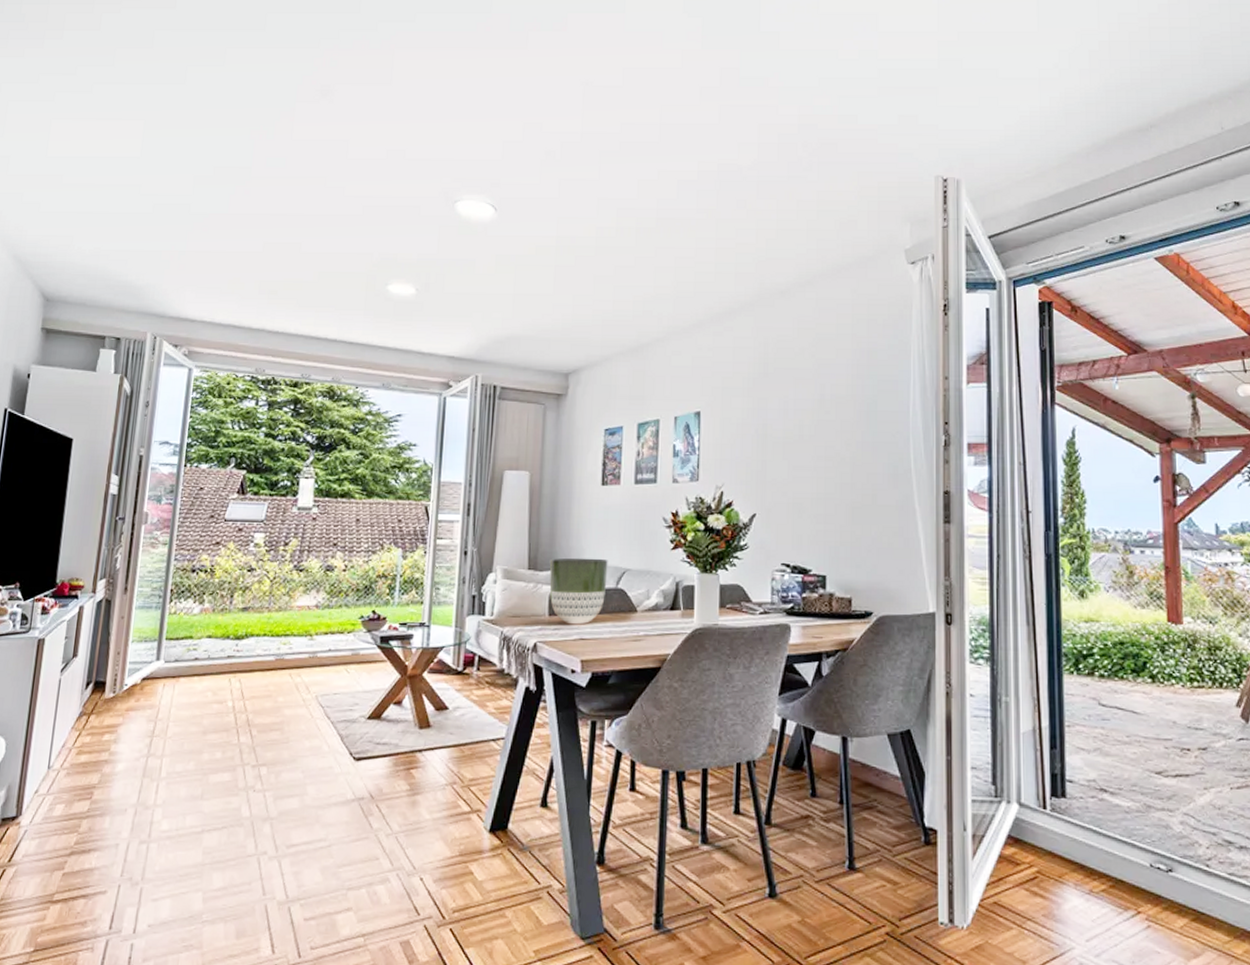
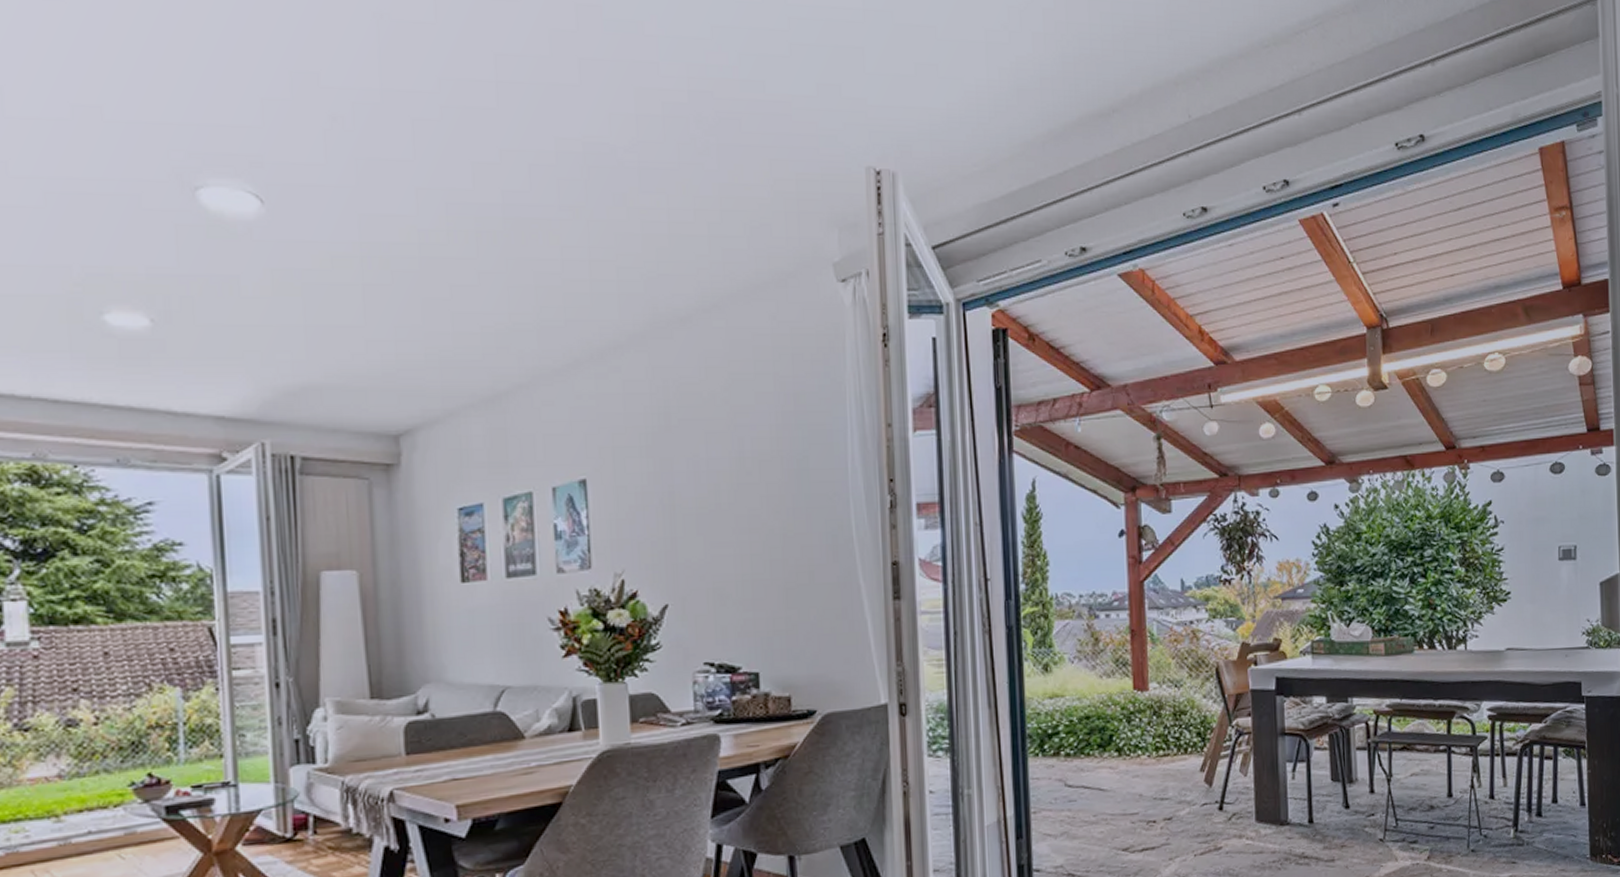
planter: present [549,558,608,625] -> none [399,676,482,763]

